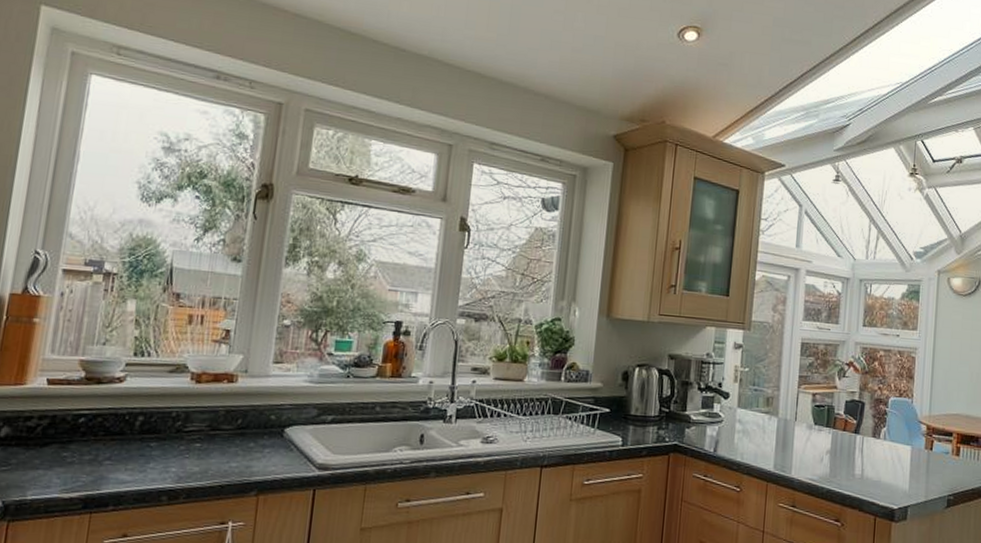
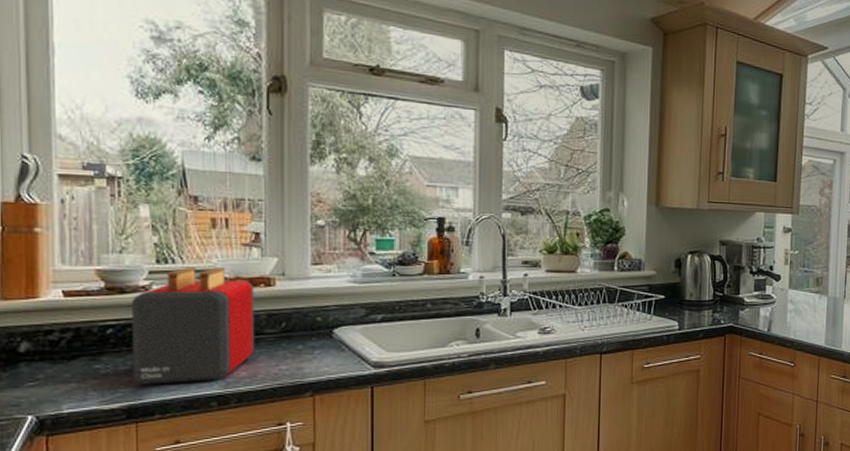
toaster: none [95,360,218,476] -> present [132,267,255,385]

